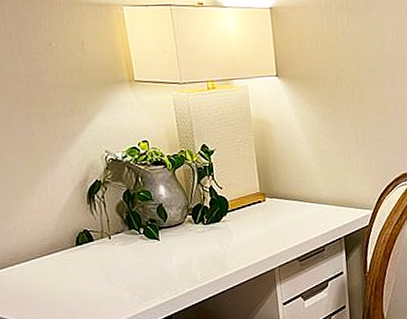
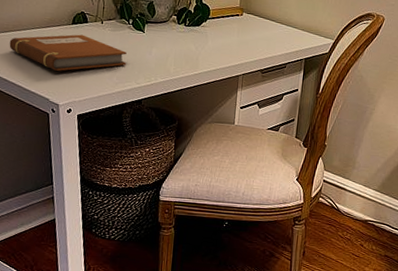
notebook: none [10,255,147,301] -> present [9,34,127,71]

